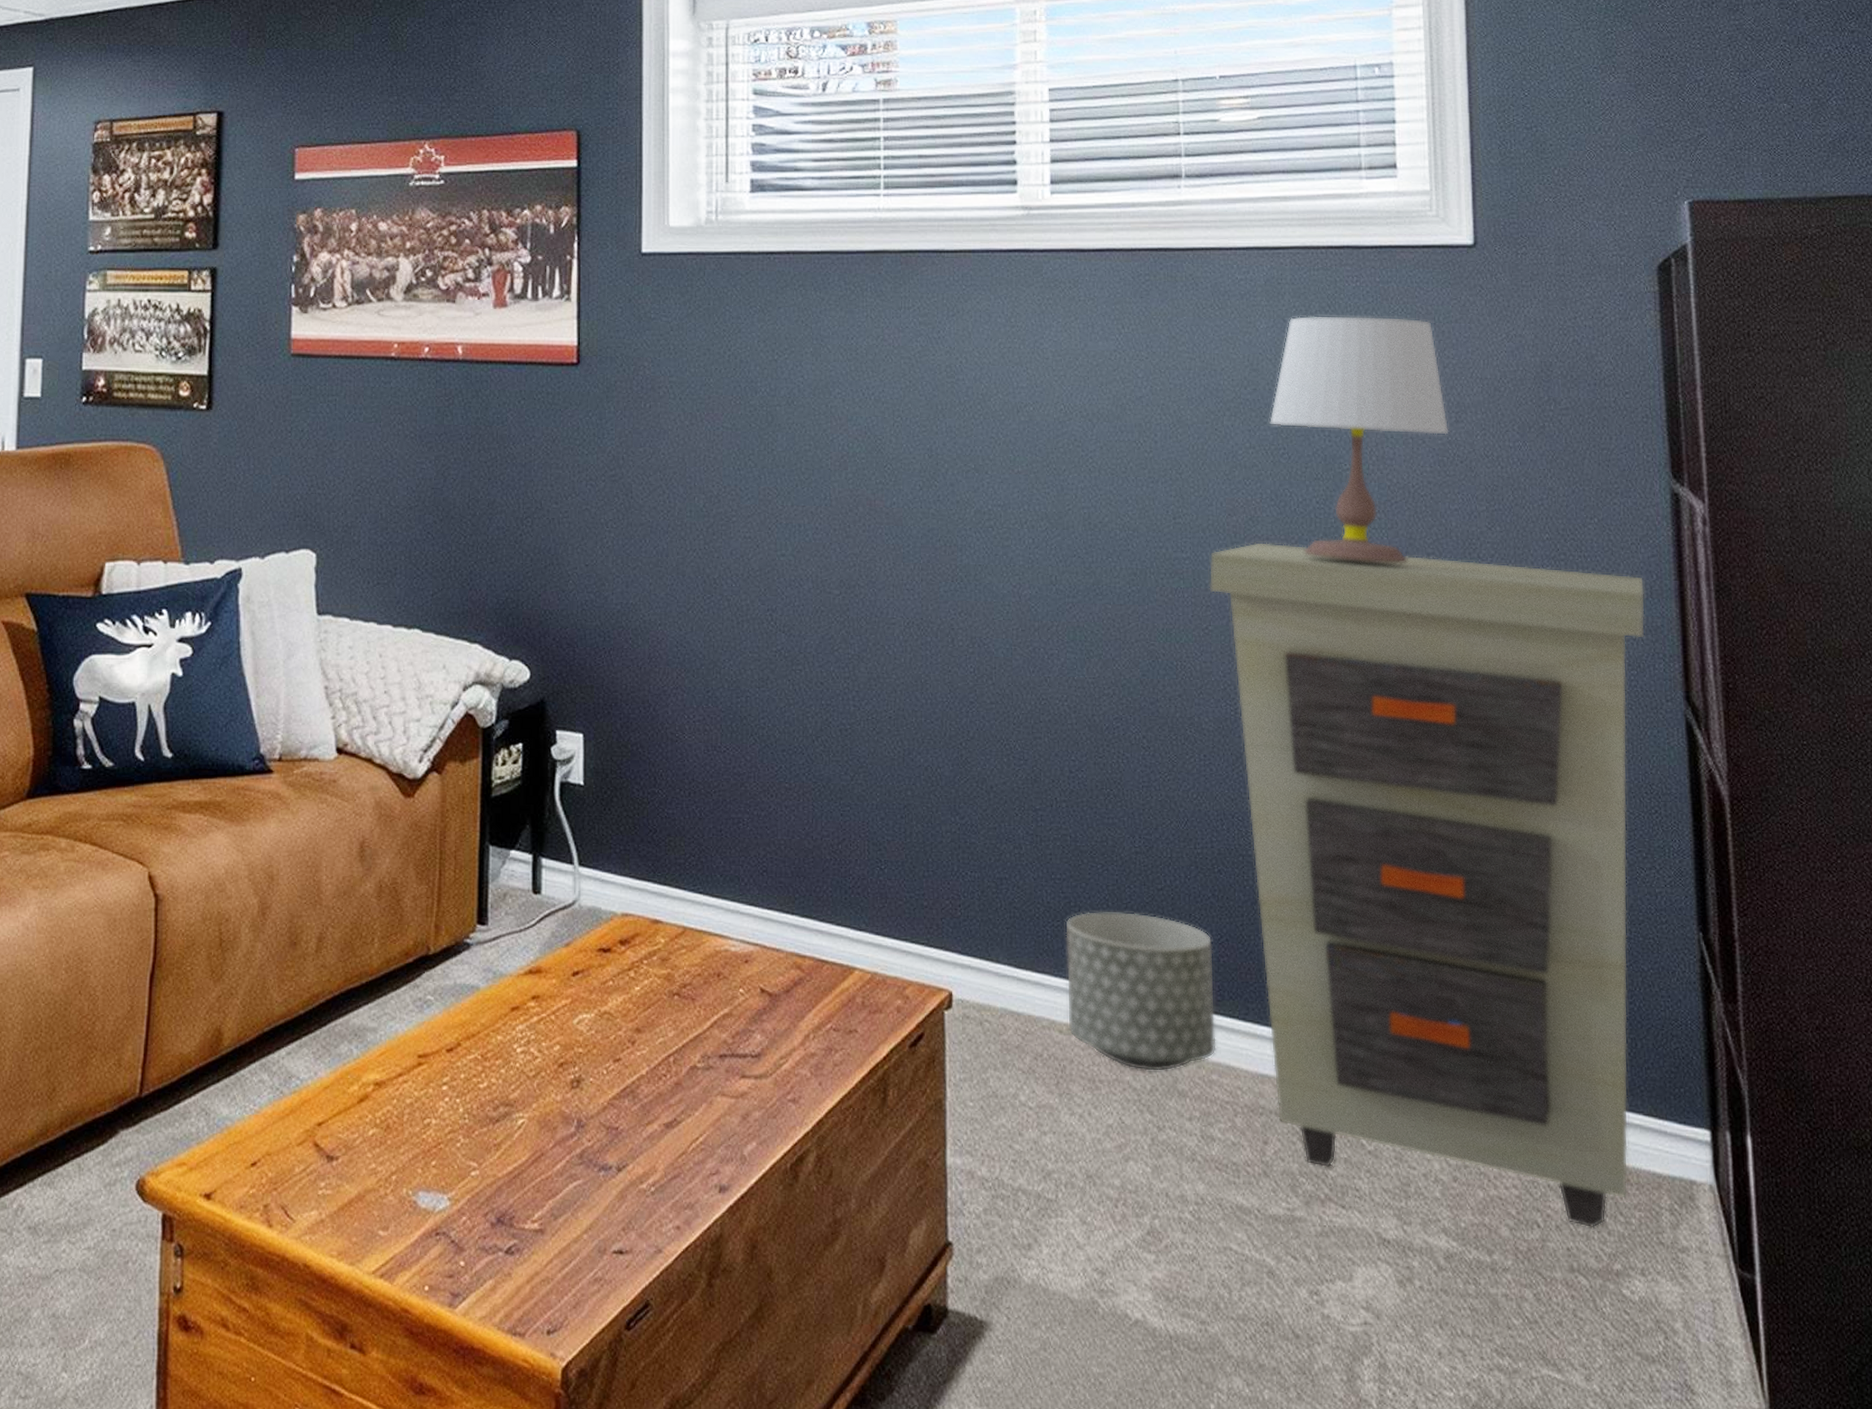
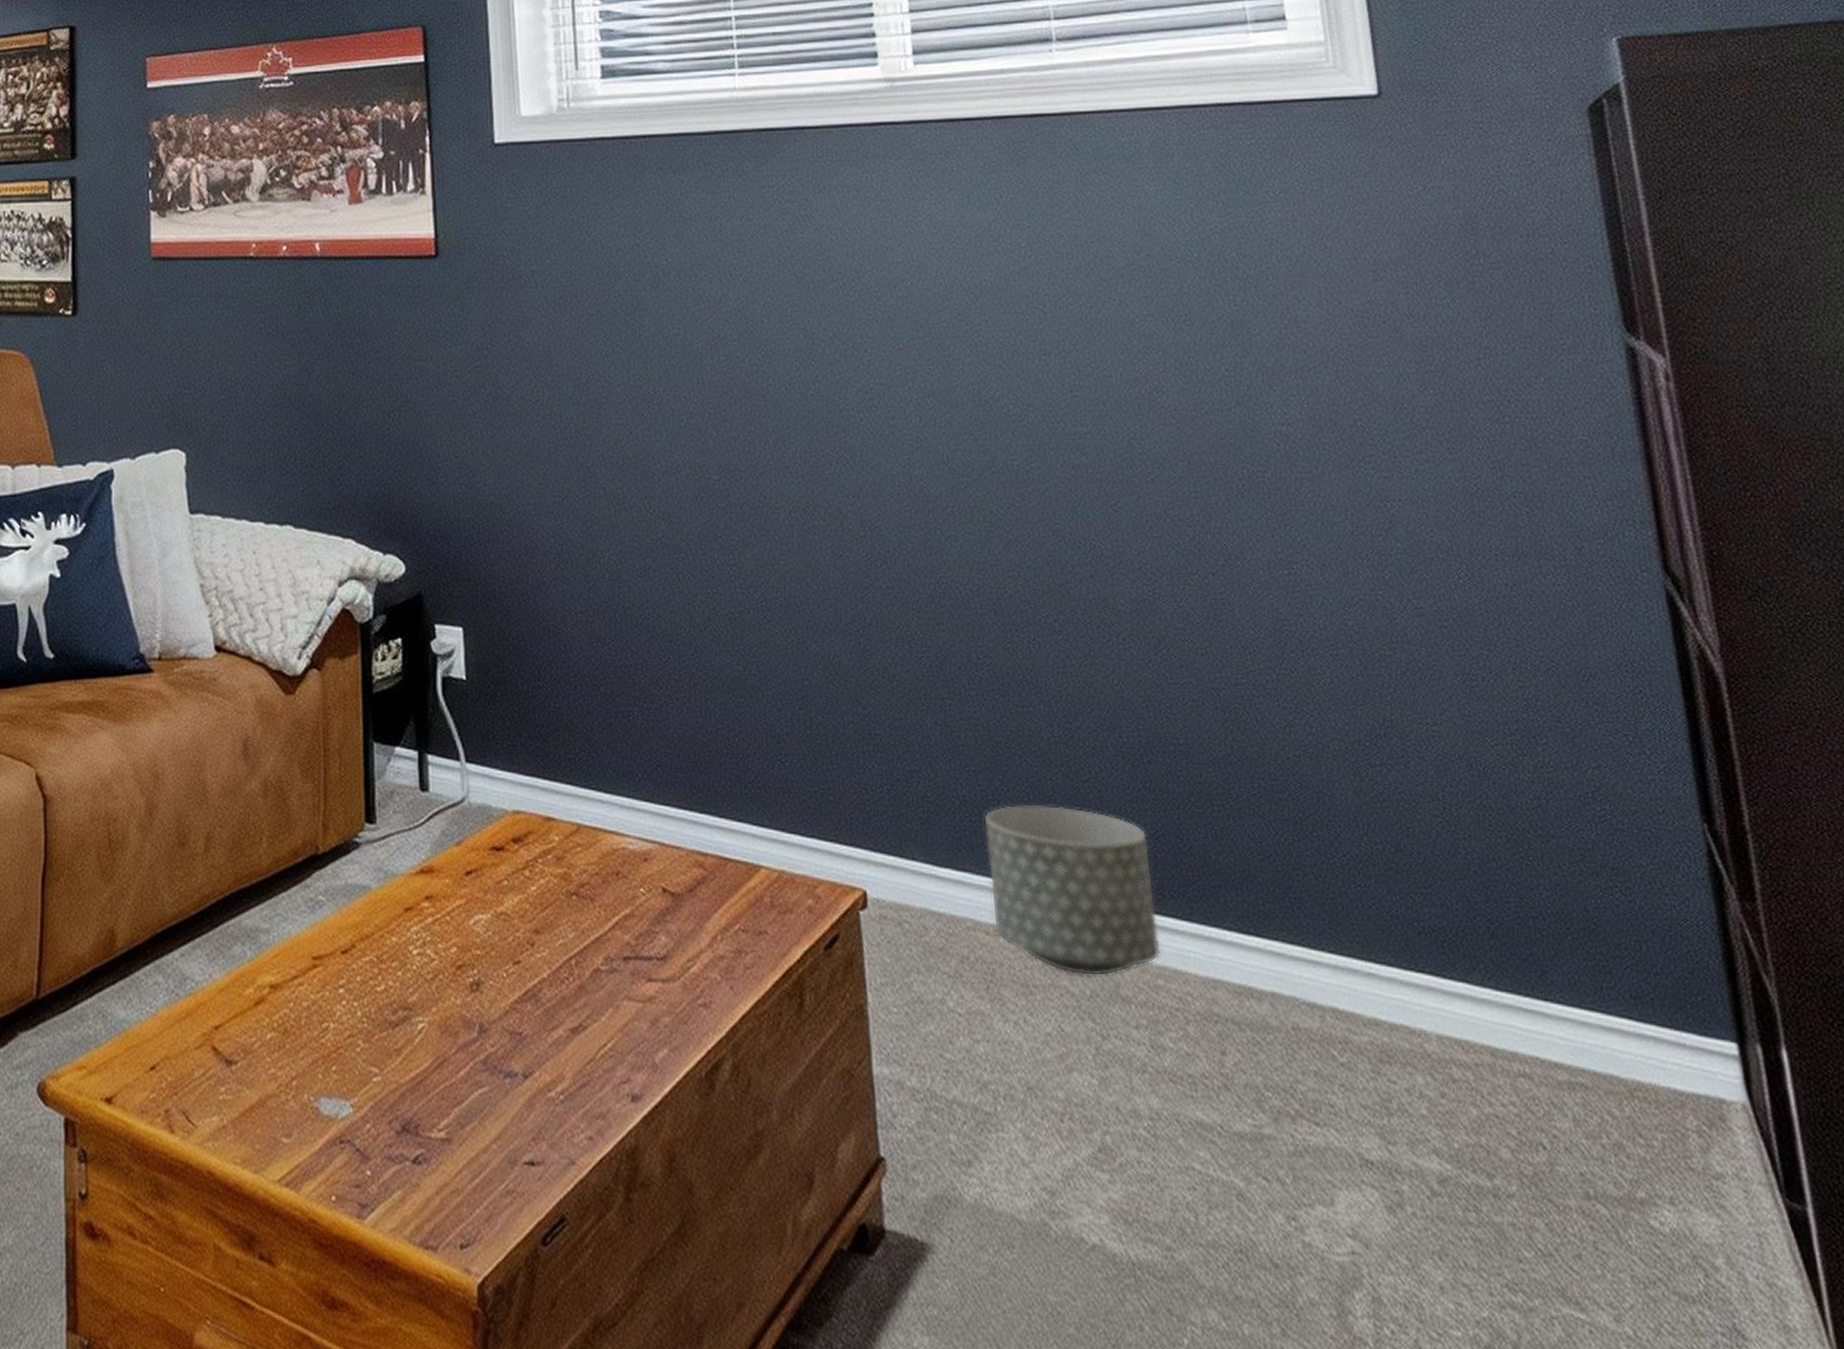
cabinet: present [1208,541,1646,1229] -> none [1112,413,1646,1151]
table lamp: present [1269,315,1449,563] -> none [1167,173,1368,431]

